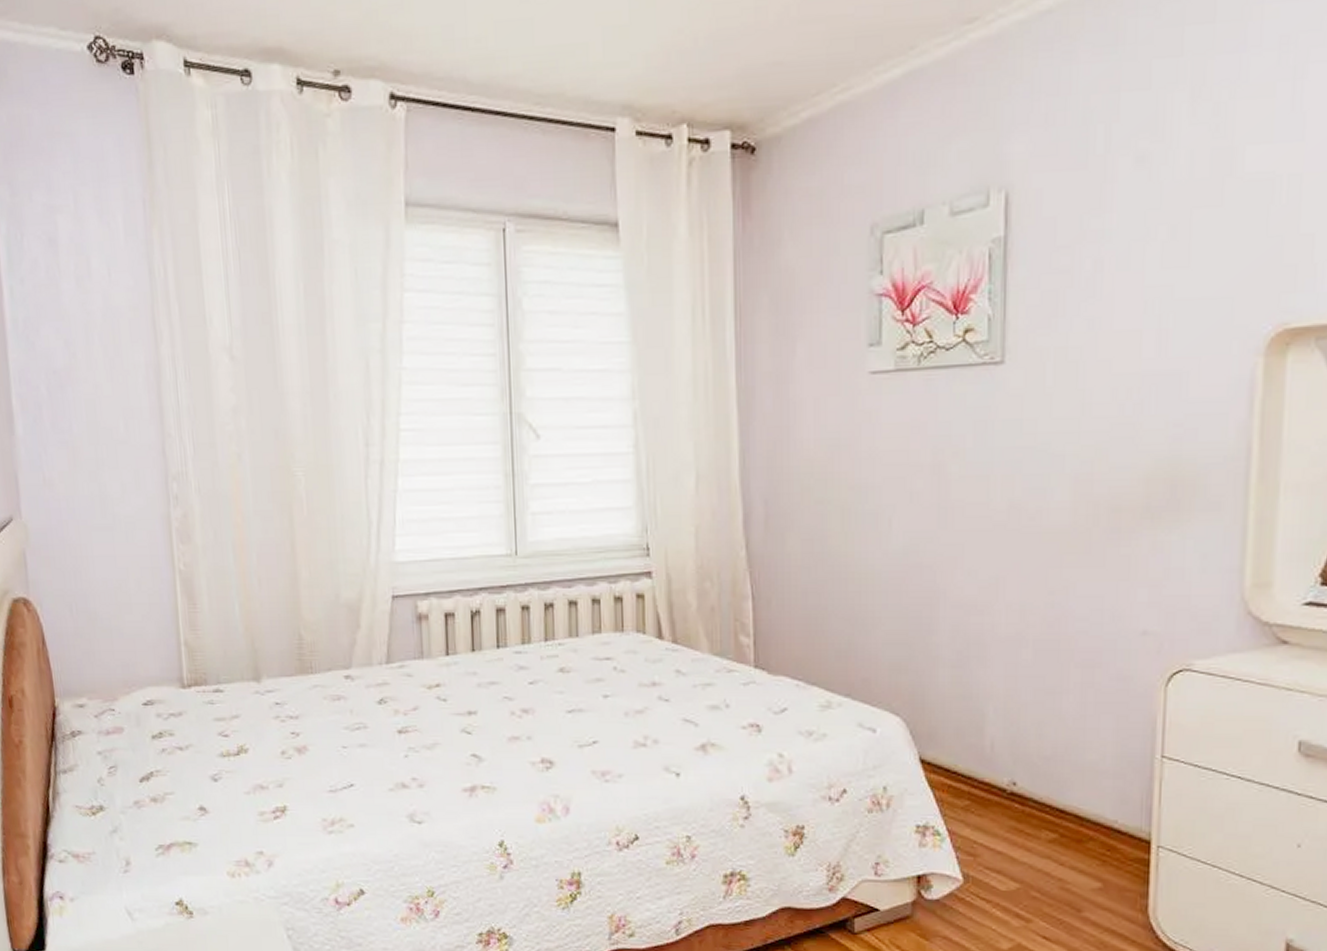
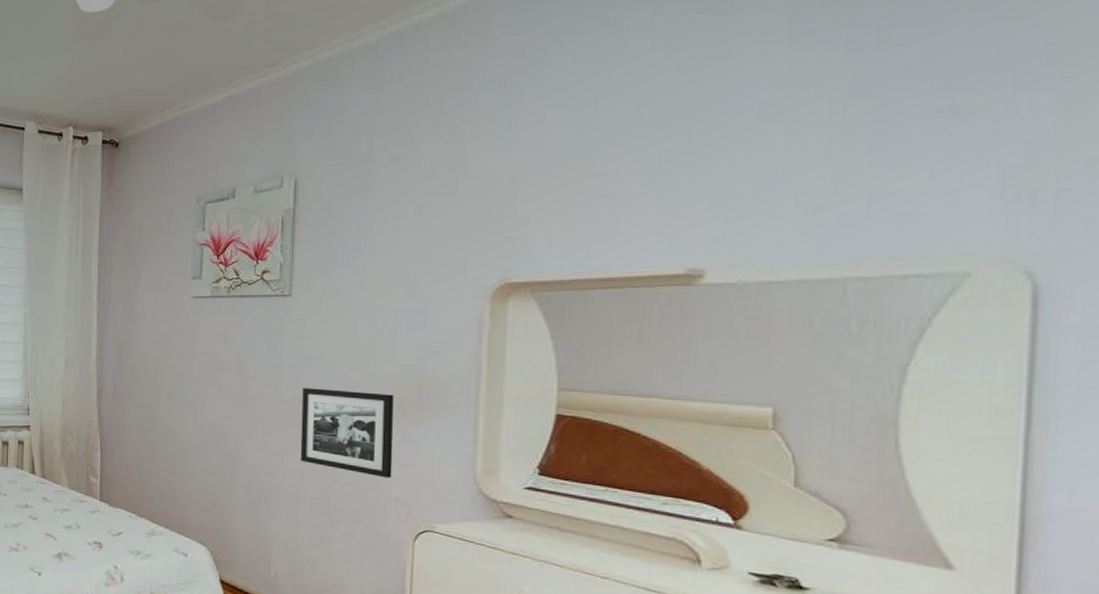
picture frame: none [1020,490,1141,605] -> present [300,388,394,478]

